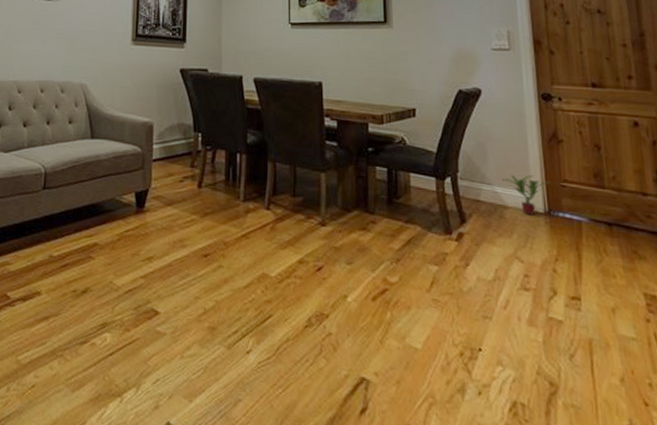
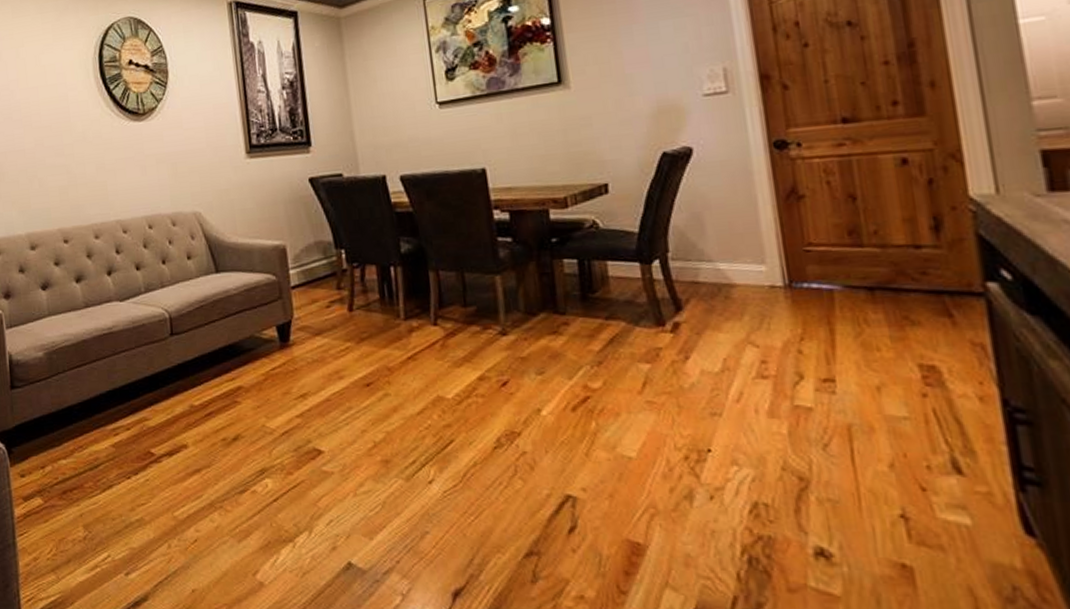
potted plant: present [503,175,551,216] -> none [727,243,790,292]

